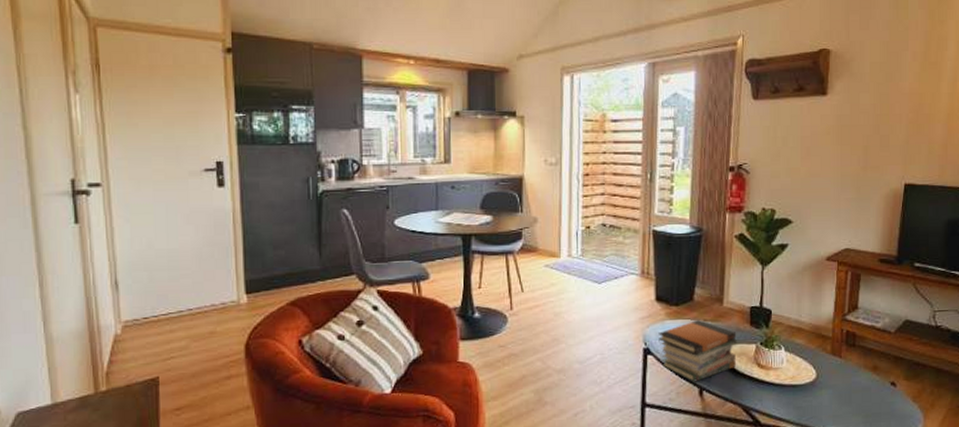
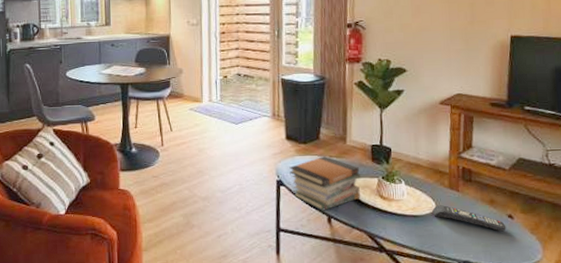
remote control: none [812,373,888,401] -> present [432,205,506,232]

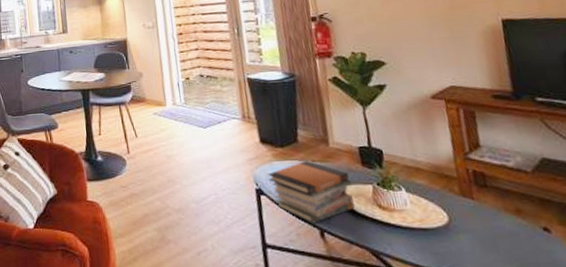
remote control: present [432,205,506,232] -> none [445,216,544,249]

